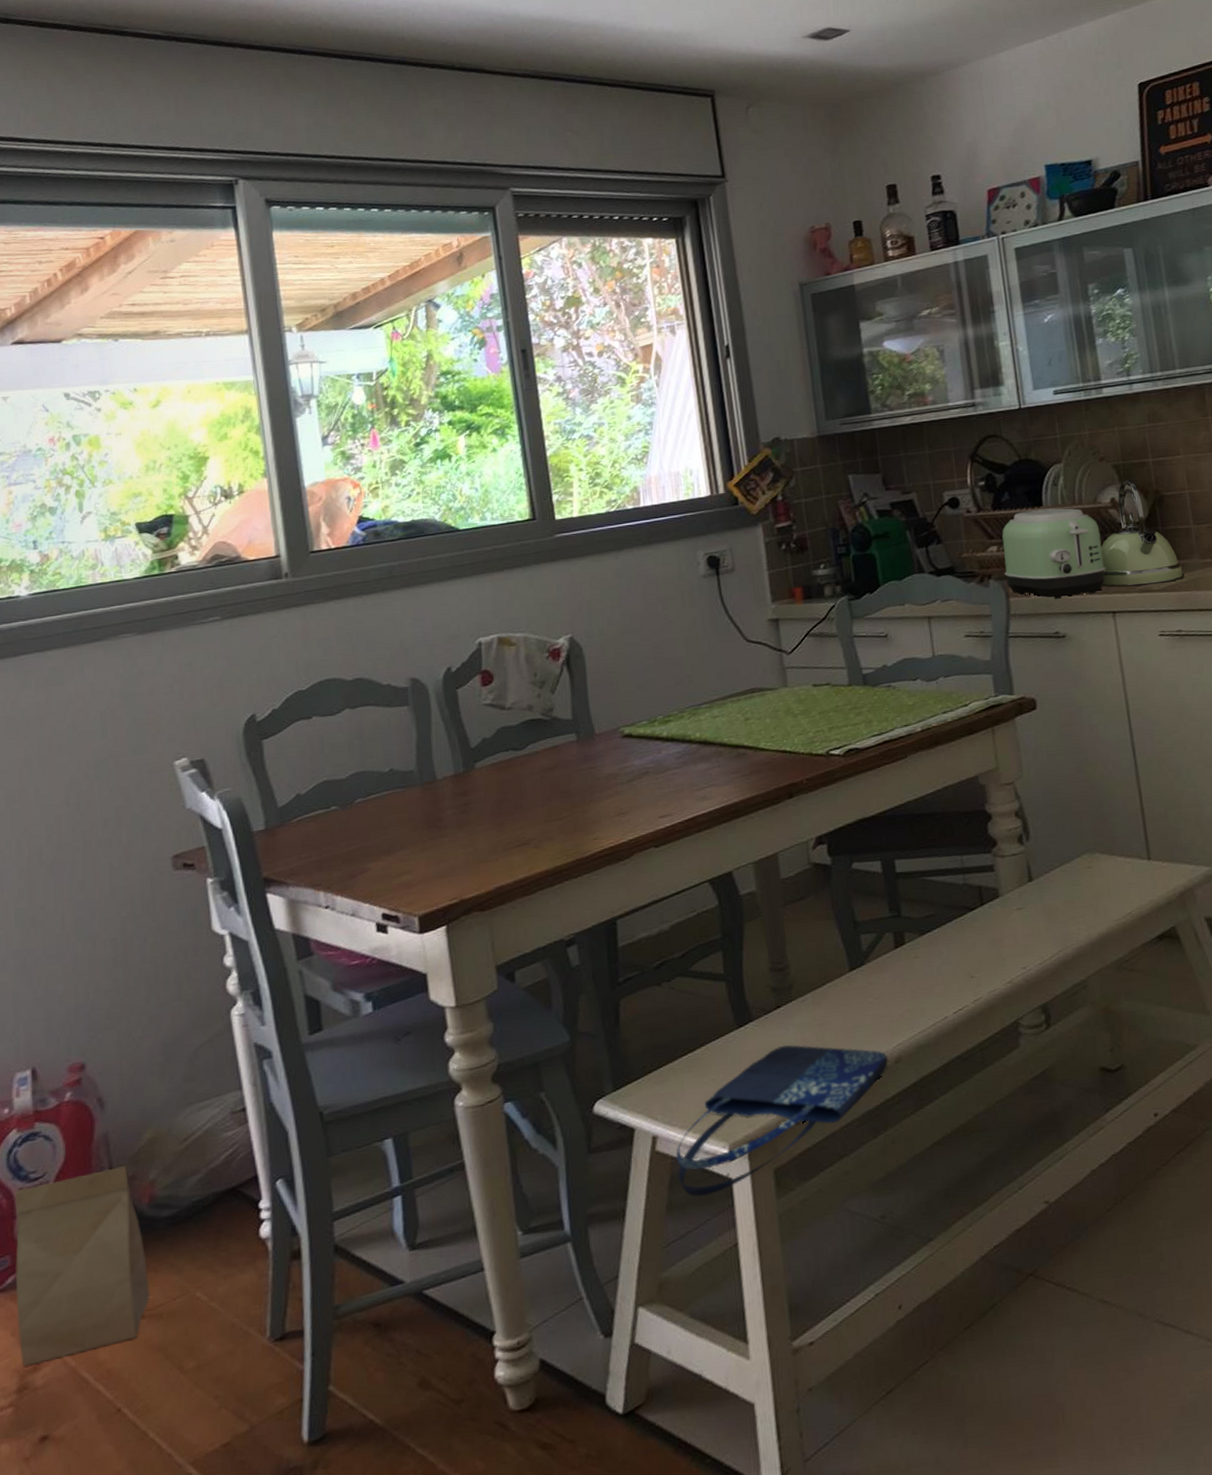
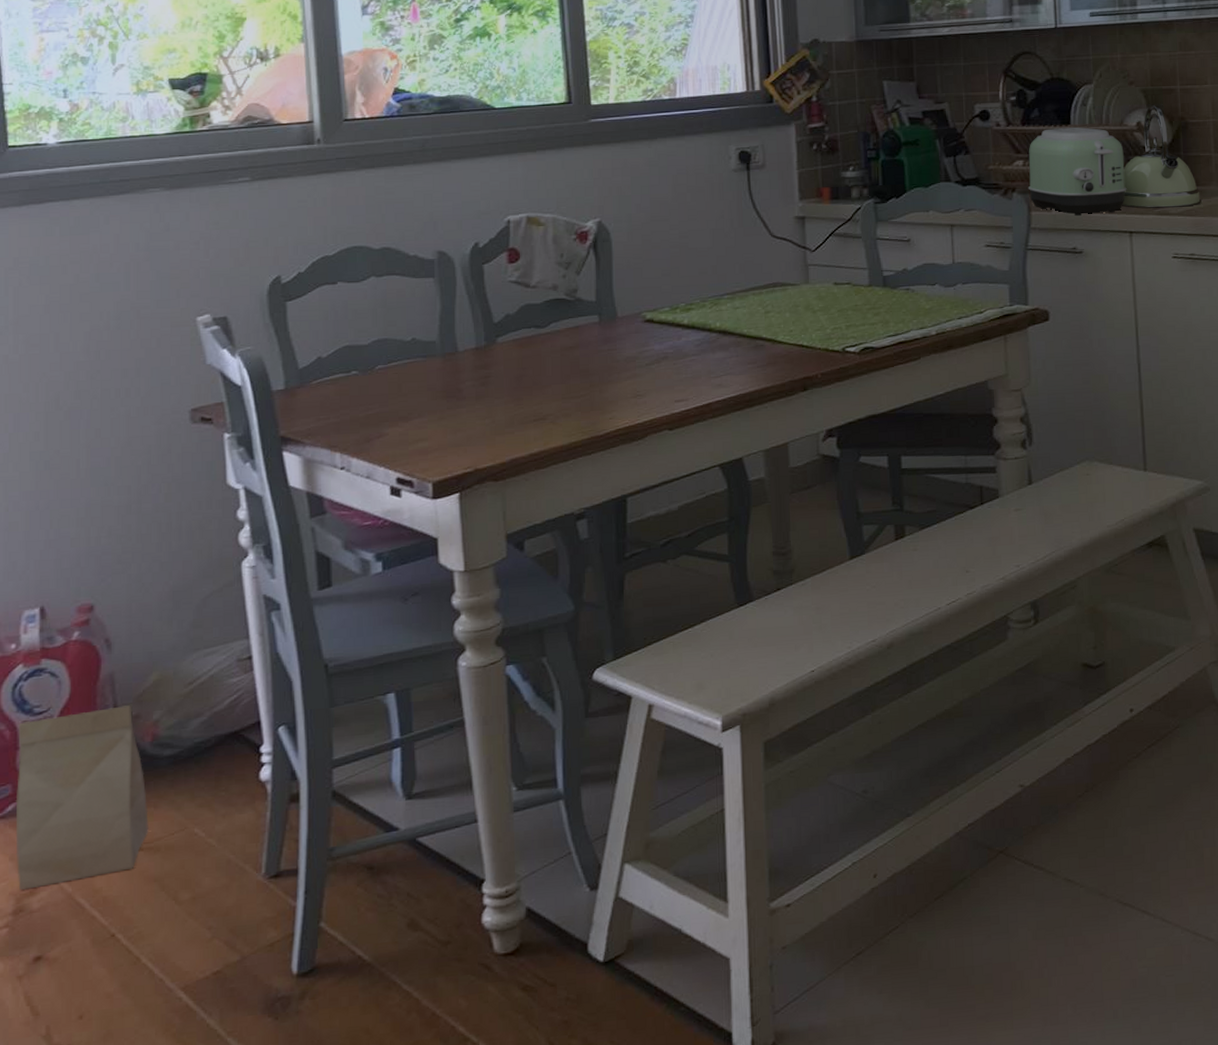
shopping bag: present [676,1045,889,1197] -> none [670,626,881,764]

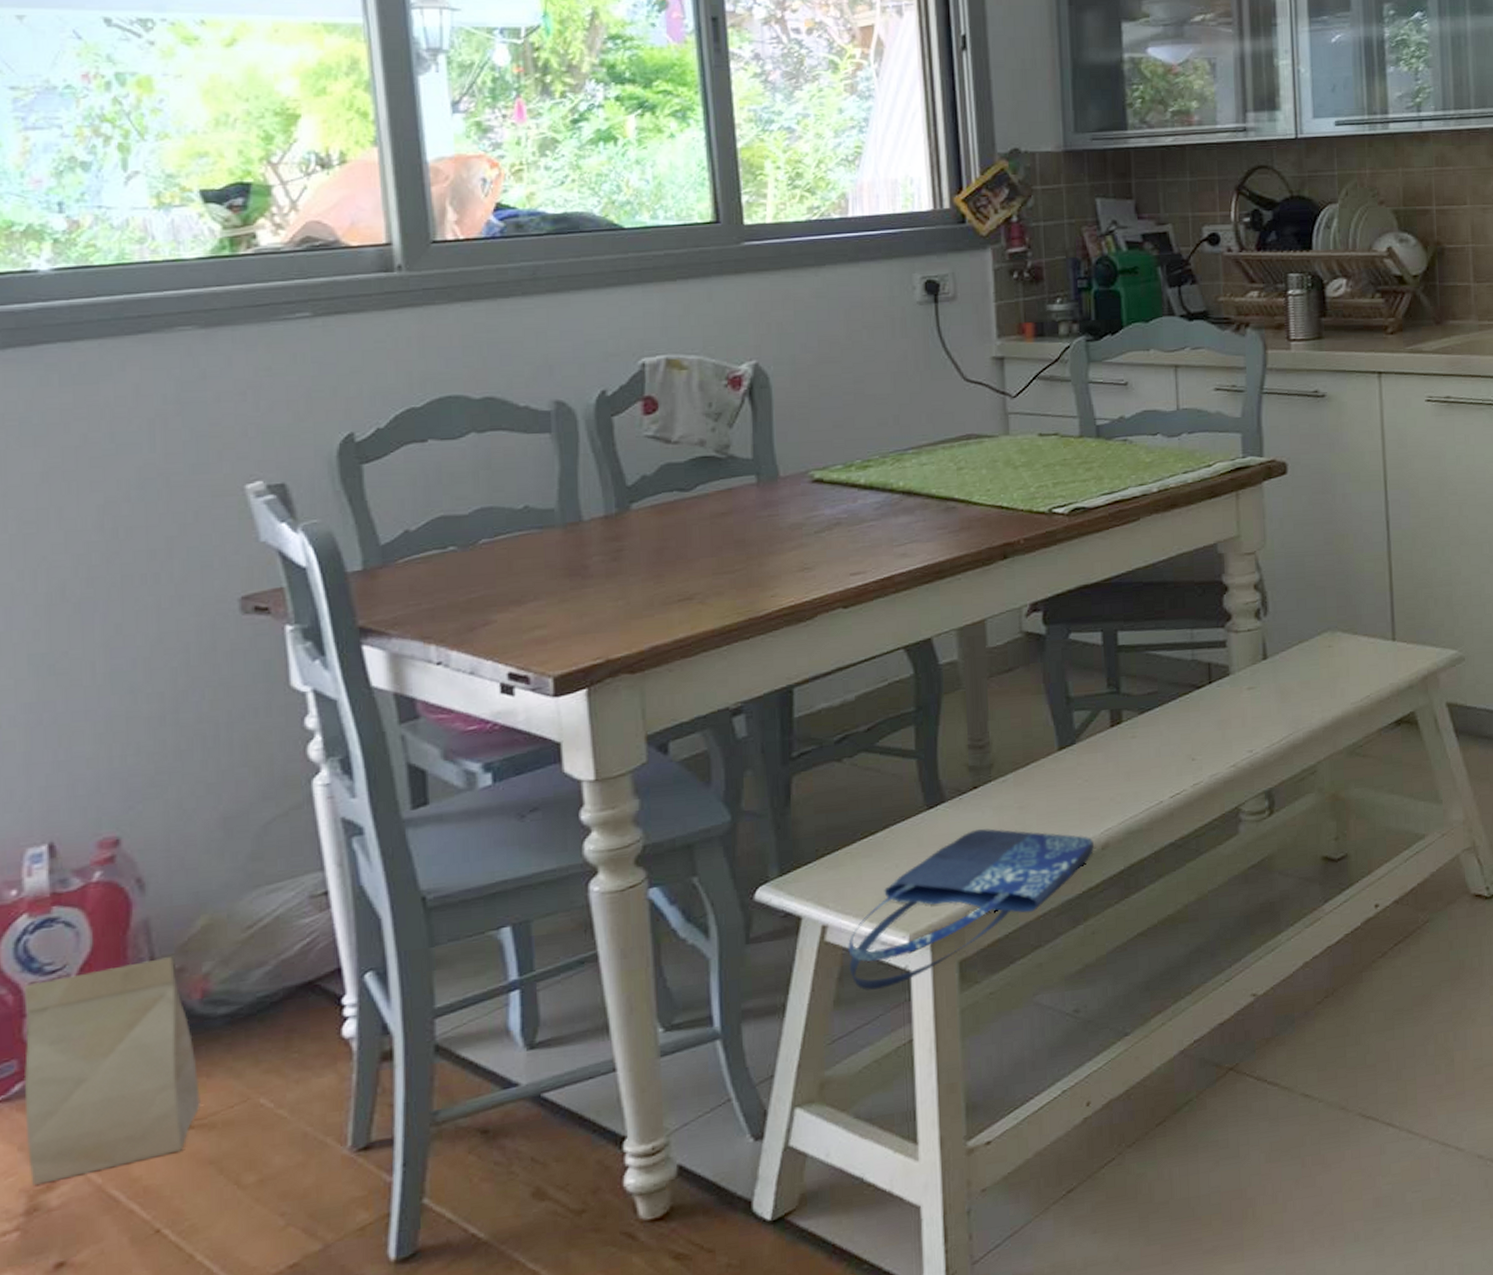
shopping bag: none [670,626,881,764] -> present [848,828,1095,991]
toaster: present [1028,127,1127,217] -> none [1263,253,1376,356]
kettle: present [1121,104,1202,209] -> none [1369,227,1459,346]

